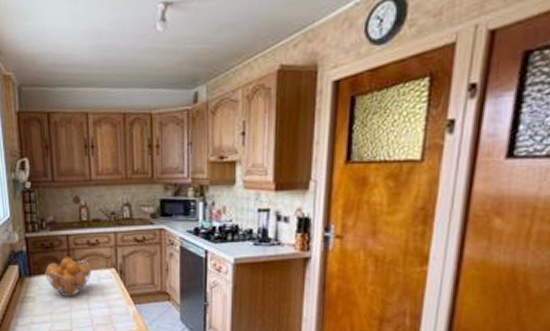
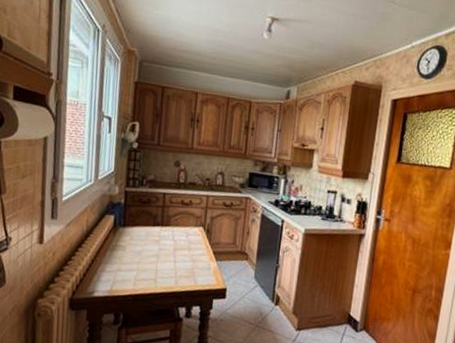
fruit basket: present [44,257,93,296] -> none [138,212,183,249]

